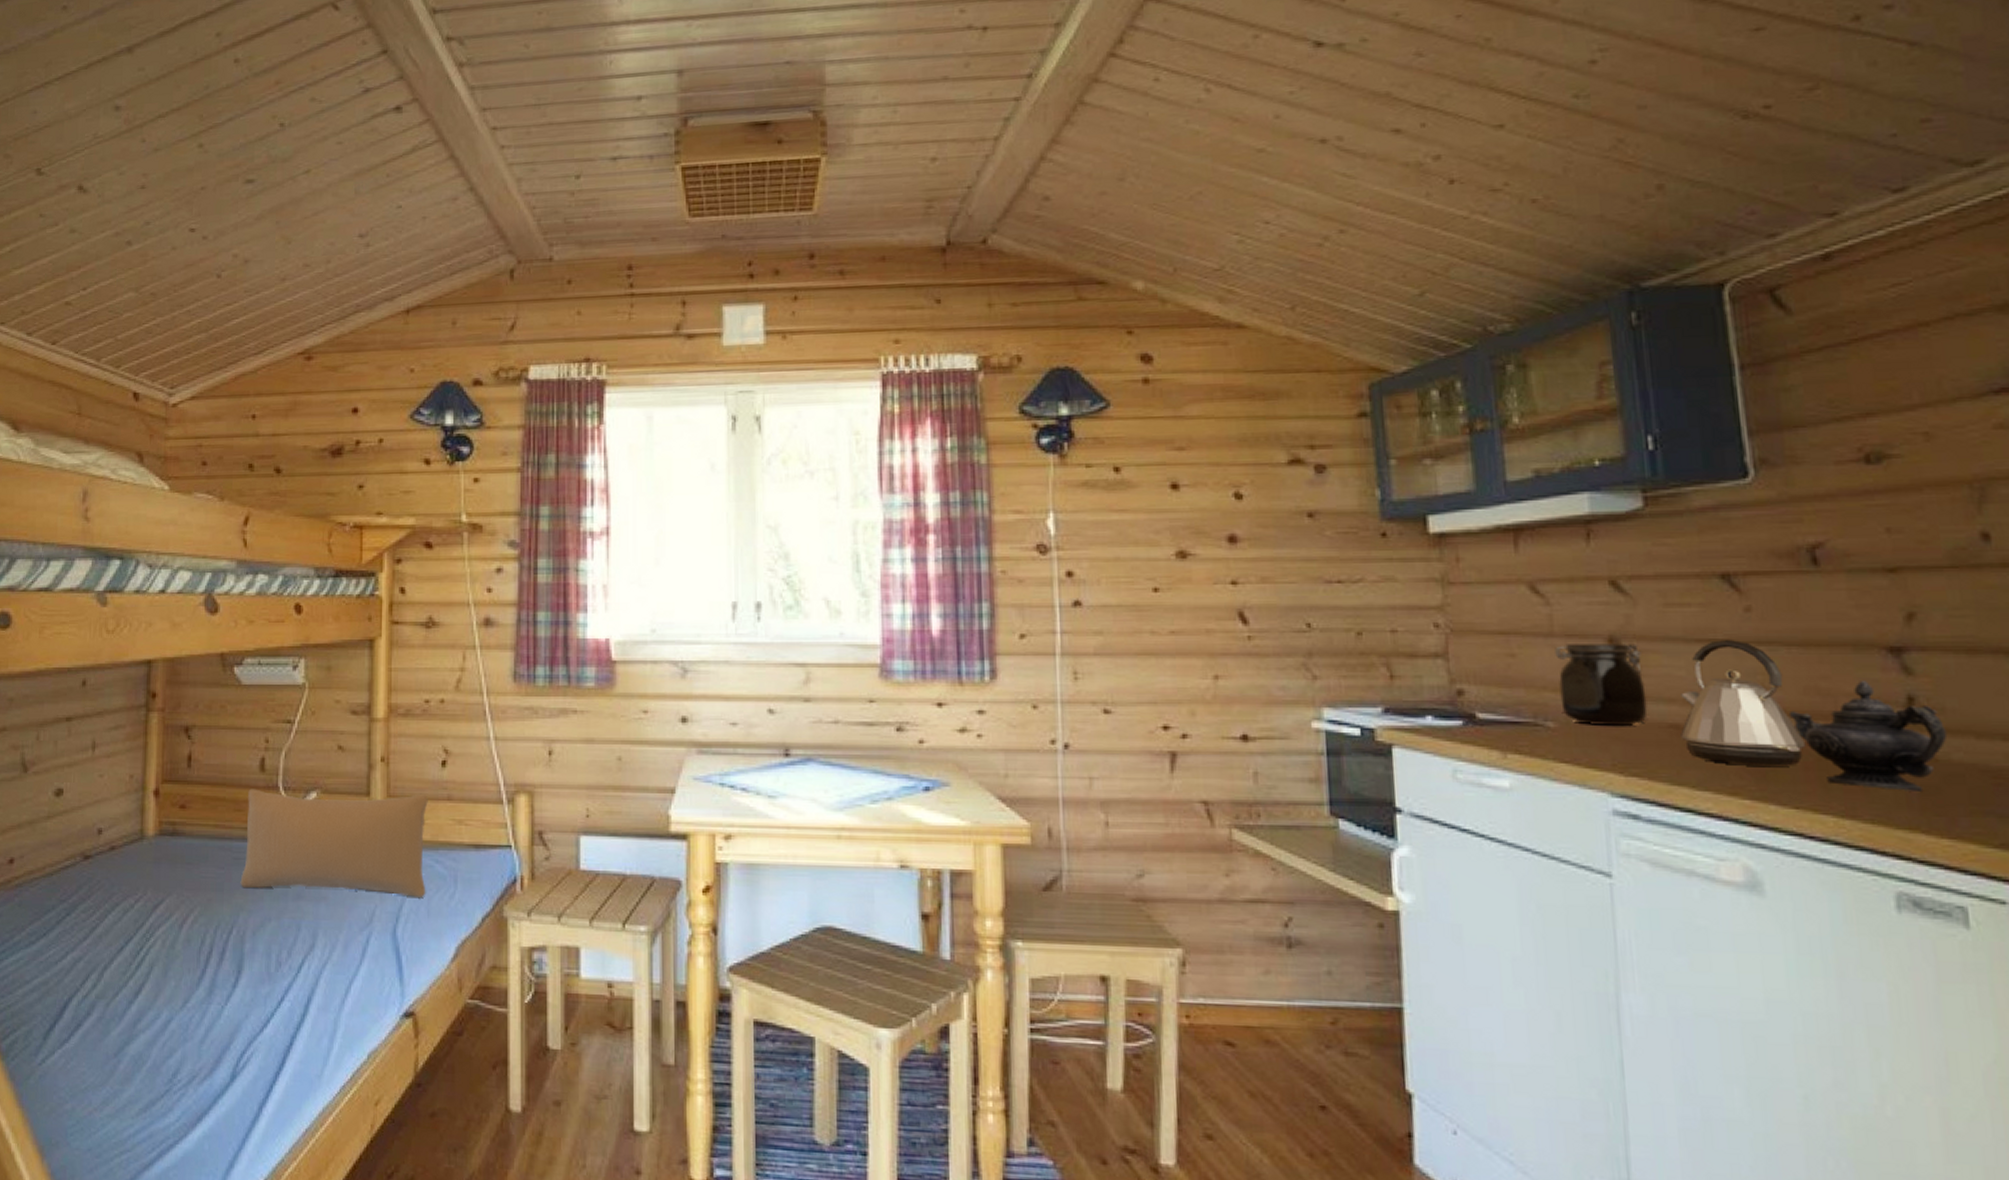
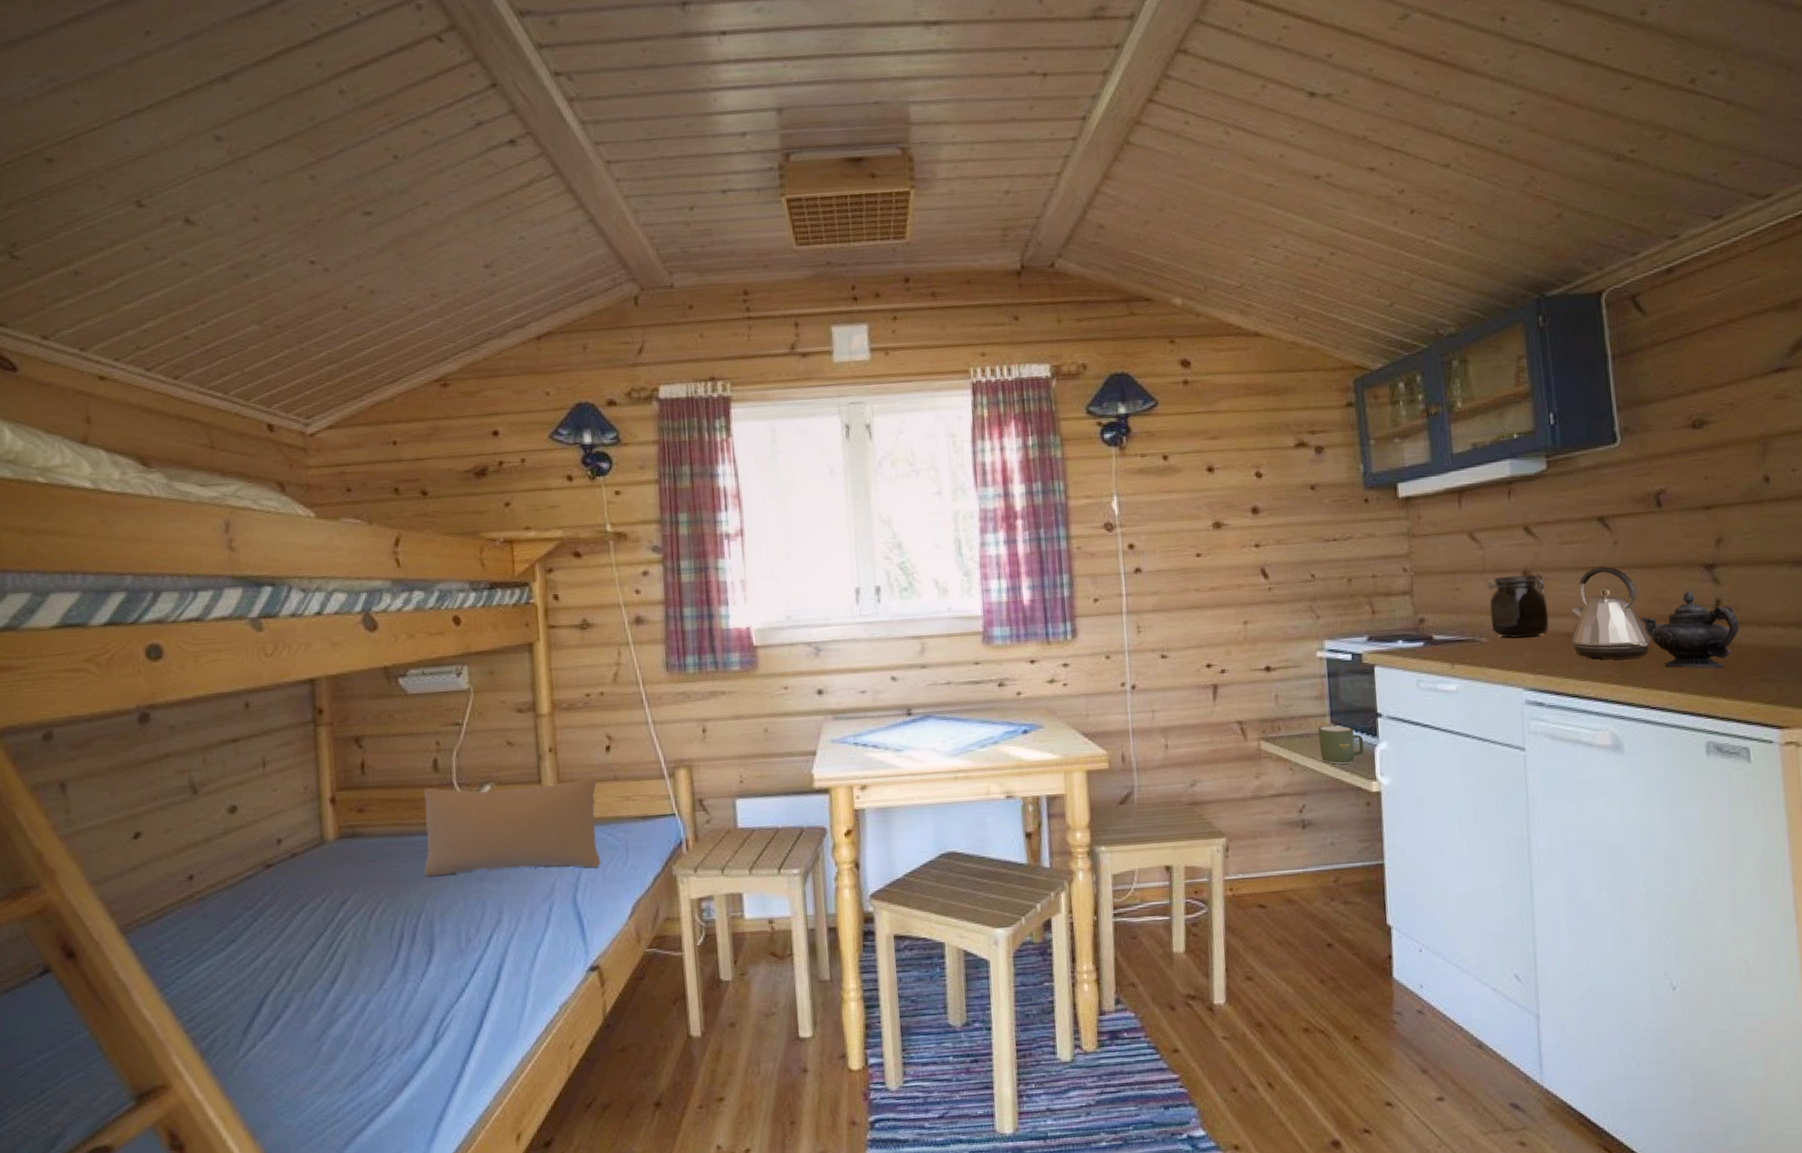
mug: none [1312,818,1377,871] -> present [1318,725,1365,765]

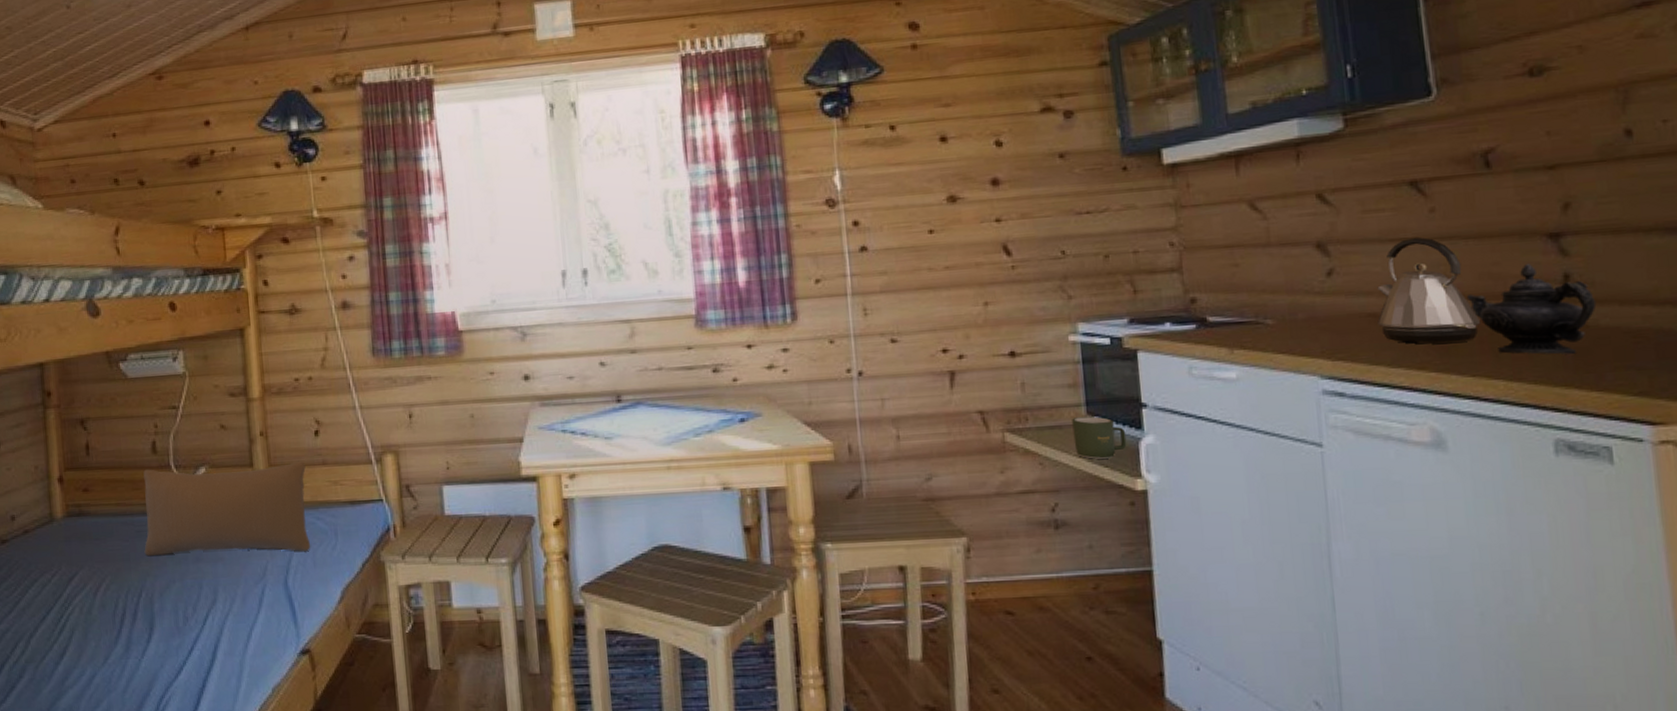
jar: present [1487,574,1549,638] -> none [1272,247,1350,320]

